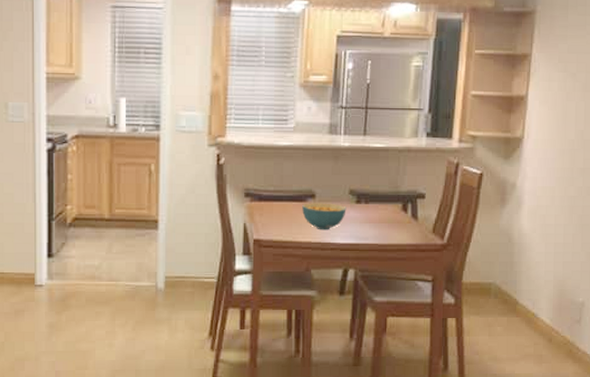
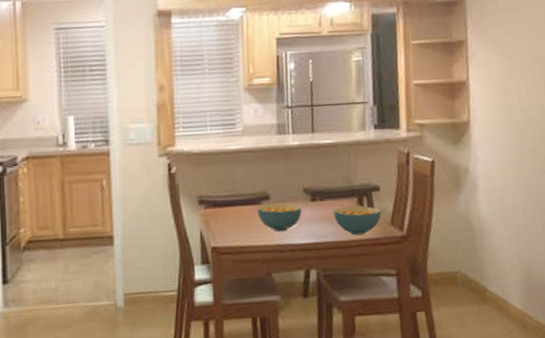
cereal bowl: none [377,211,424,240] -> present [334,206,382,236]

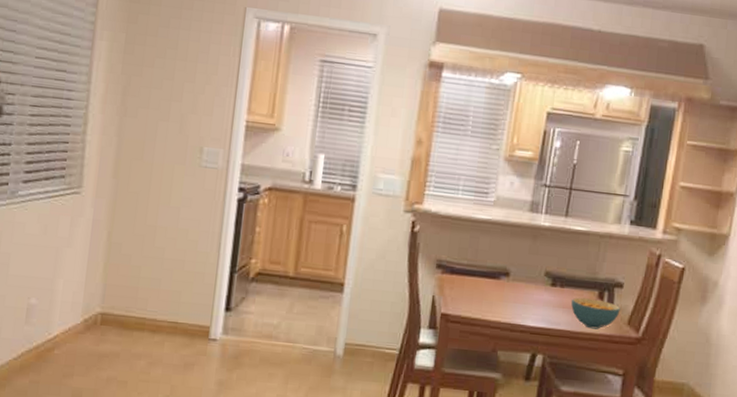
cereal bowl: present [257,203,302,232] -> none [494,281,541,311]

